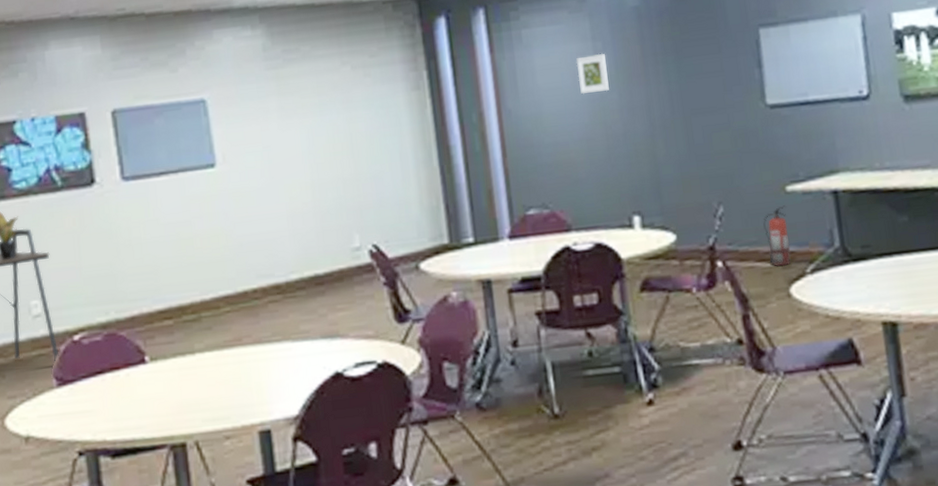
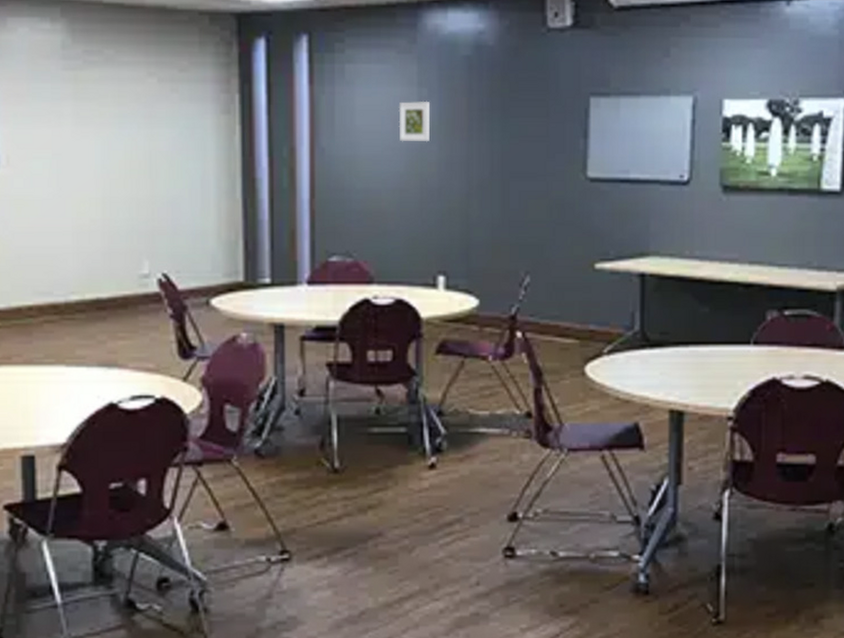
fire extinguisher: present [763,205,791,267] -> none [567,282,593,344]

